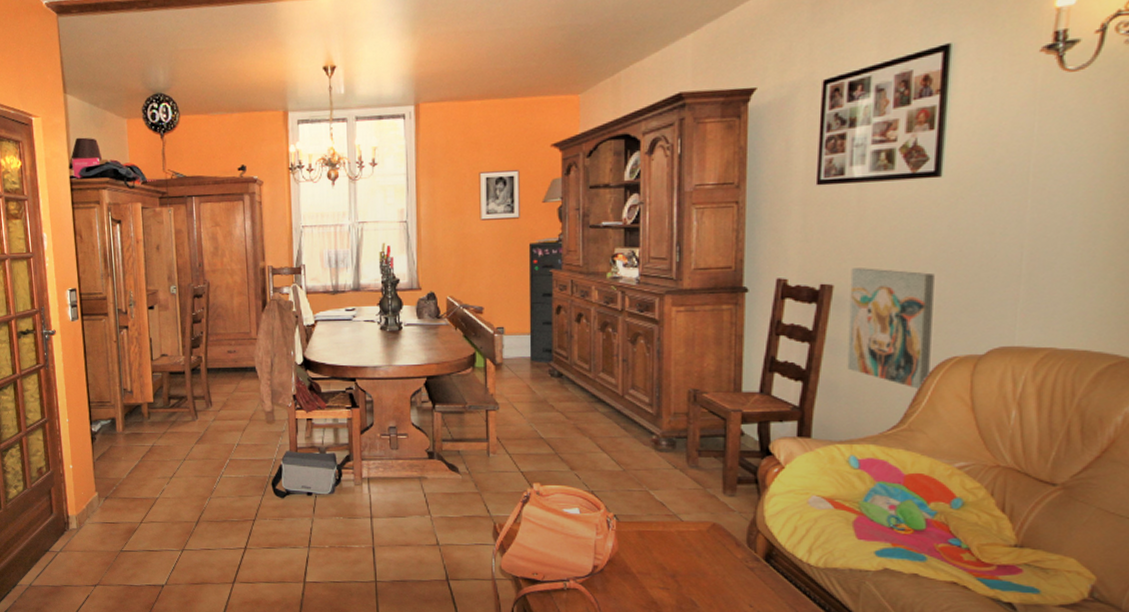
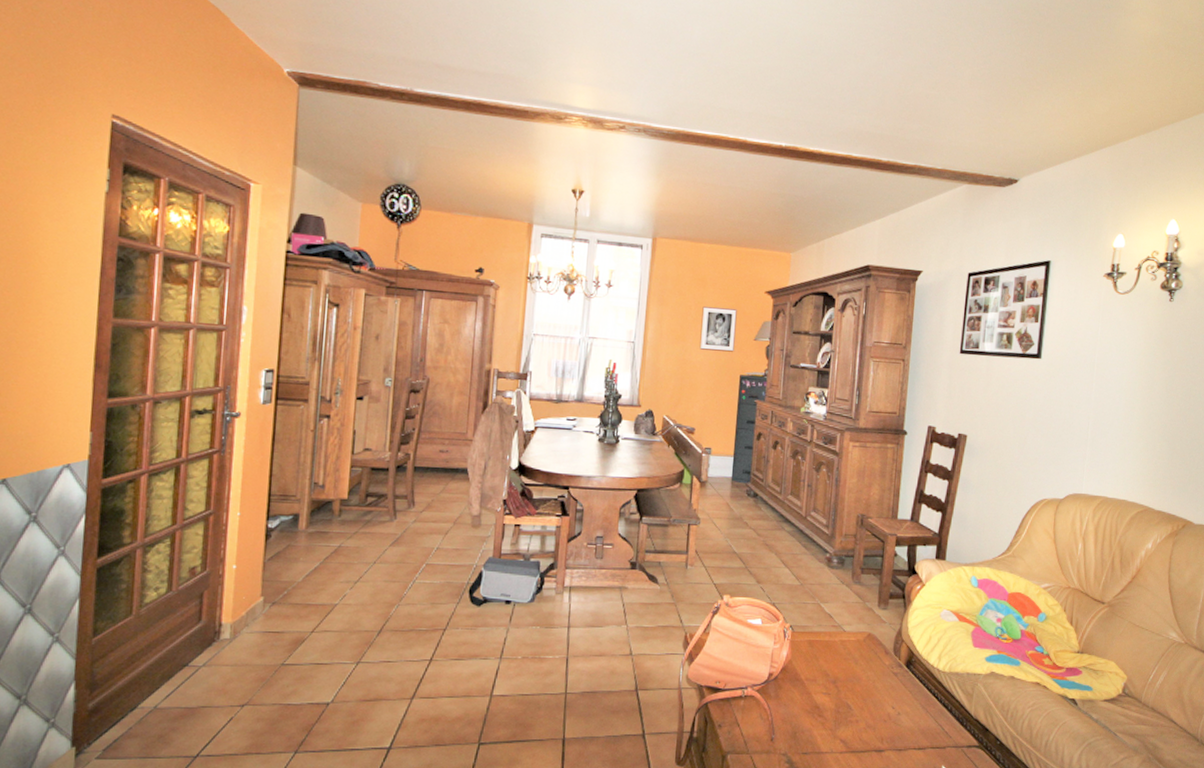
wall art: present [847,268,935,389] -> none [973,423,1034,523]

